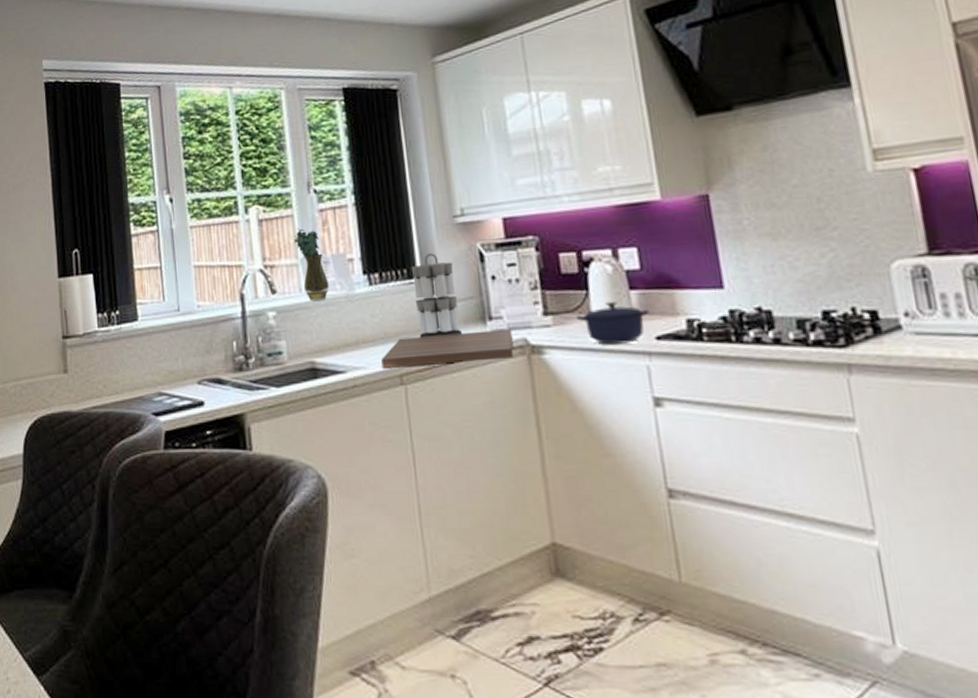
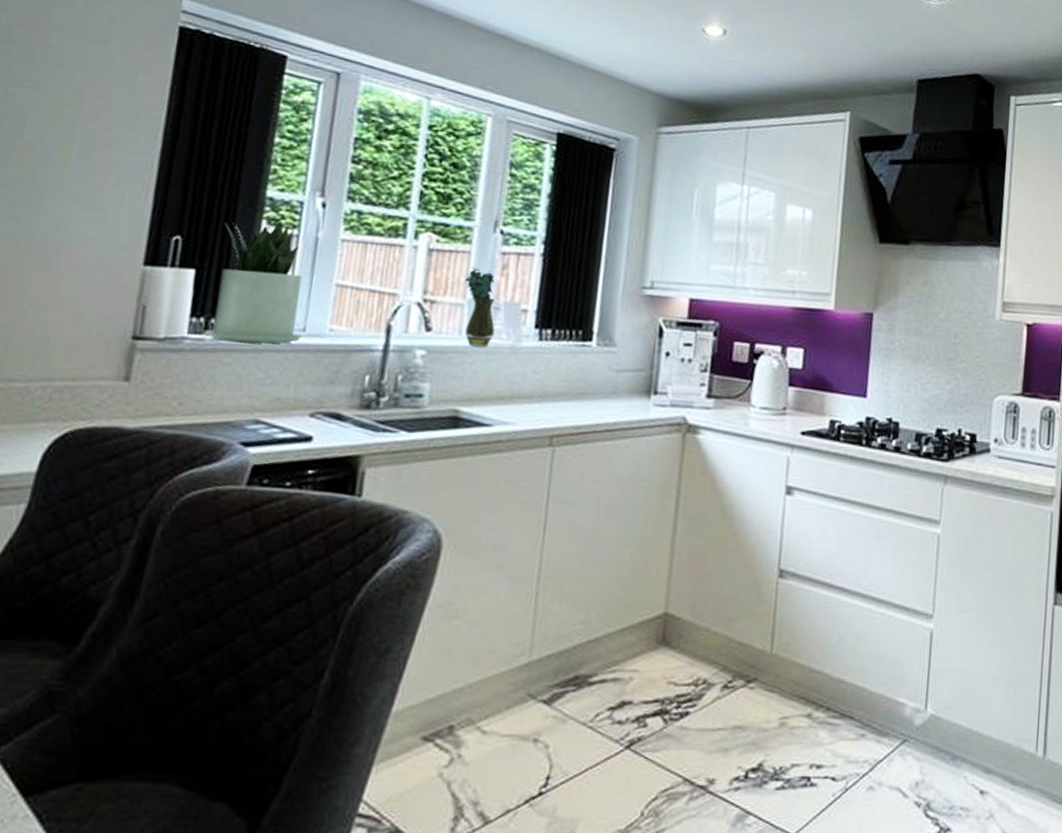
planter: none [104,221,179,330] -> present [203,221,303,344]
cutting board: present [381,329,514,368] -> none [533,399,674,434]
spice rack: present [411,253,463,338] -> none [580,319,632,405]
cooking pot: present [575,301,650,345] -> none [735,393,801,434]

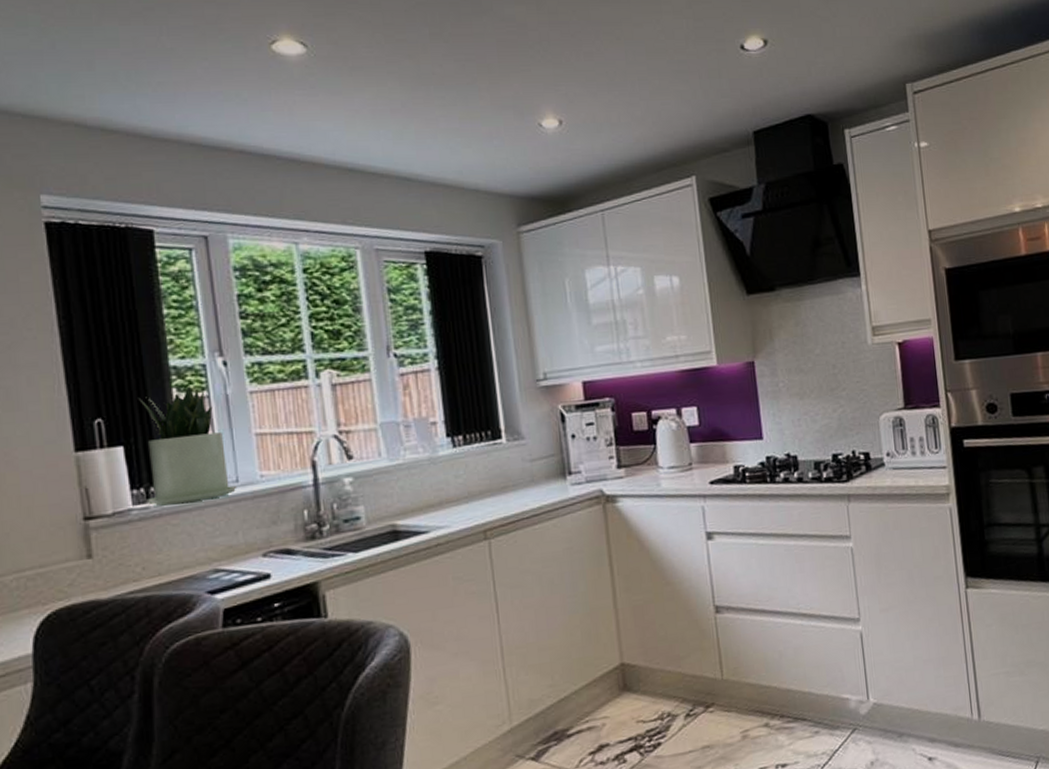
vase: present [464,266,495,347] -> none [372,392,411,465]

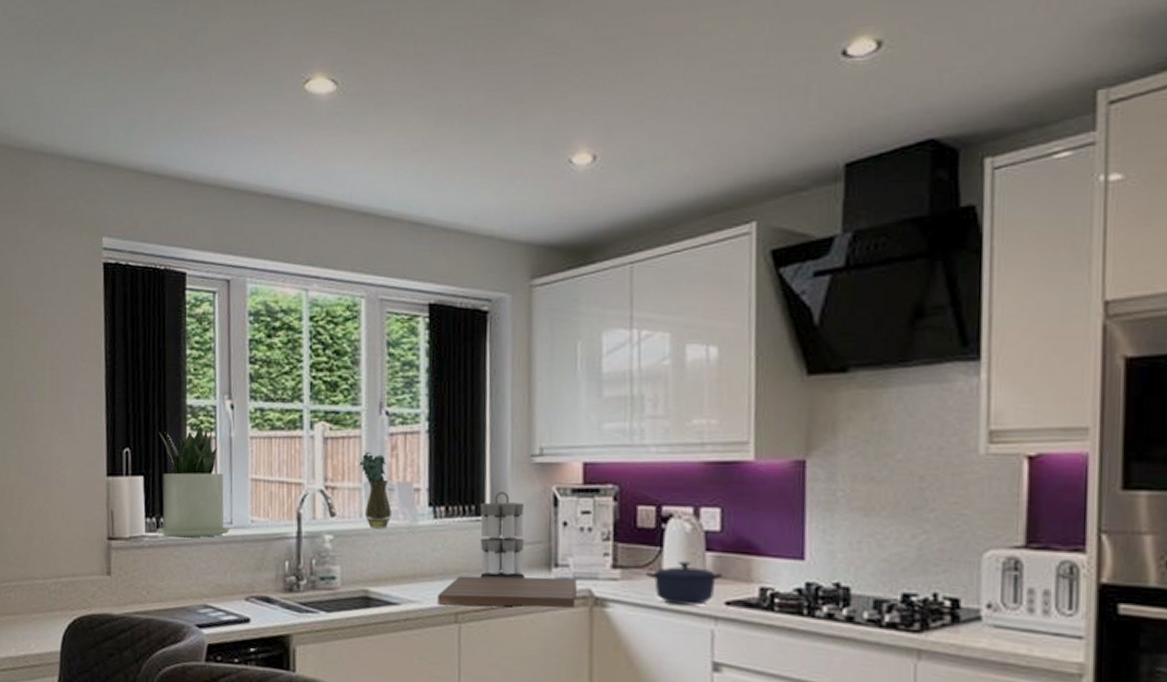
vase: none [372,392,411,465] -> present [359,450,391,529]
cutting board: none [465,482,591,526] -> present [438,576,577,609]
spice rack: none [495,415,544,495] -> present [479,492,526,579]
cooking pot: none [644,453,705,491] -> present [645,560,723,606]

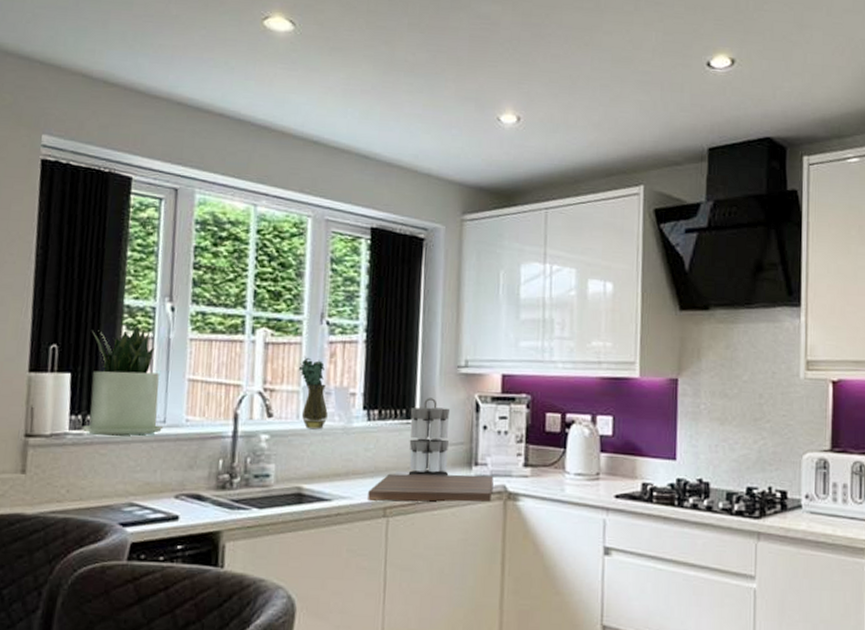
cooking pot: present [645,560,723,606] -> none [551,460,614,499]

